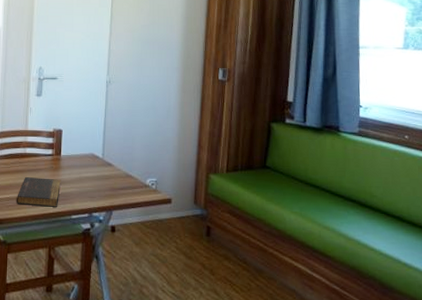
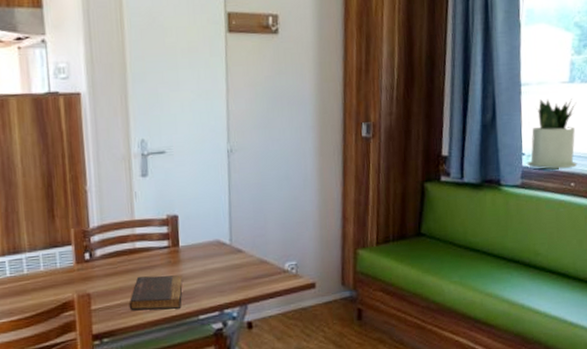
planter: none [363,61,412,123] -> present [526,98,578,170]

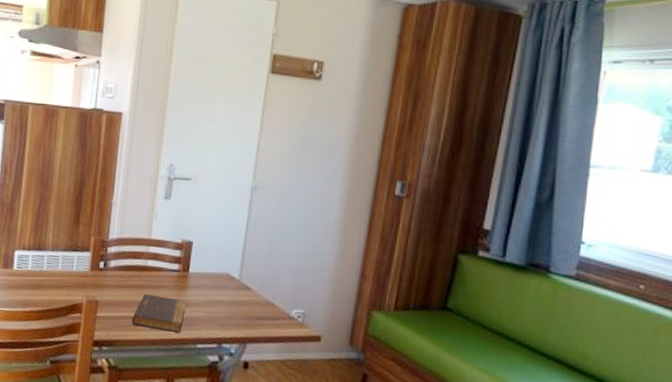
planter: present [526,98,578,170] -> none [585,185,659,269]

